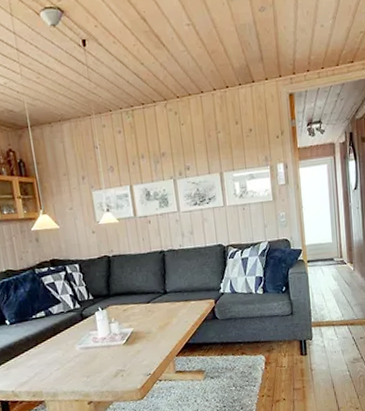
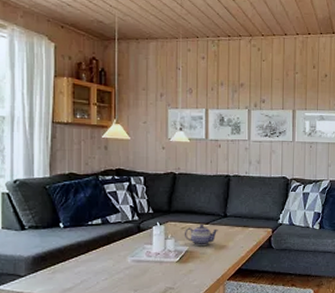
teapot: none [127,303,160,326] -> present [185,224,218,247]

